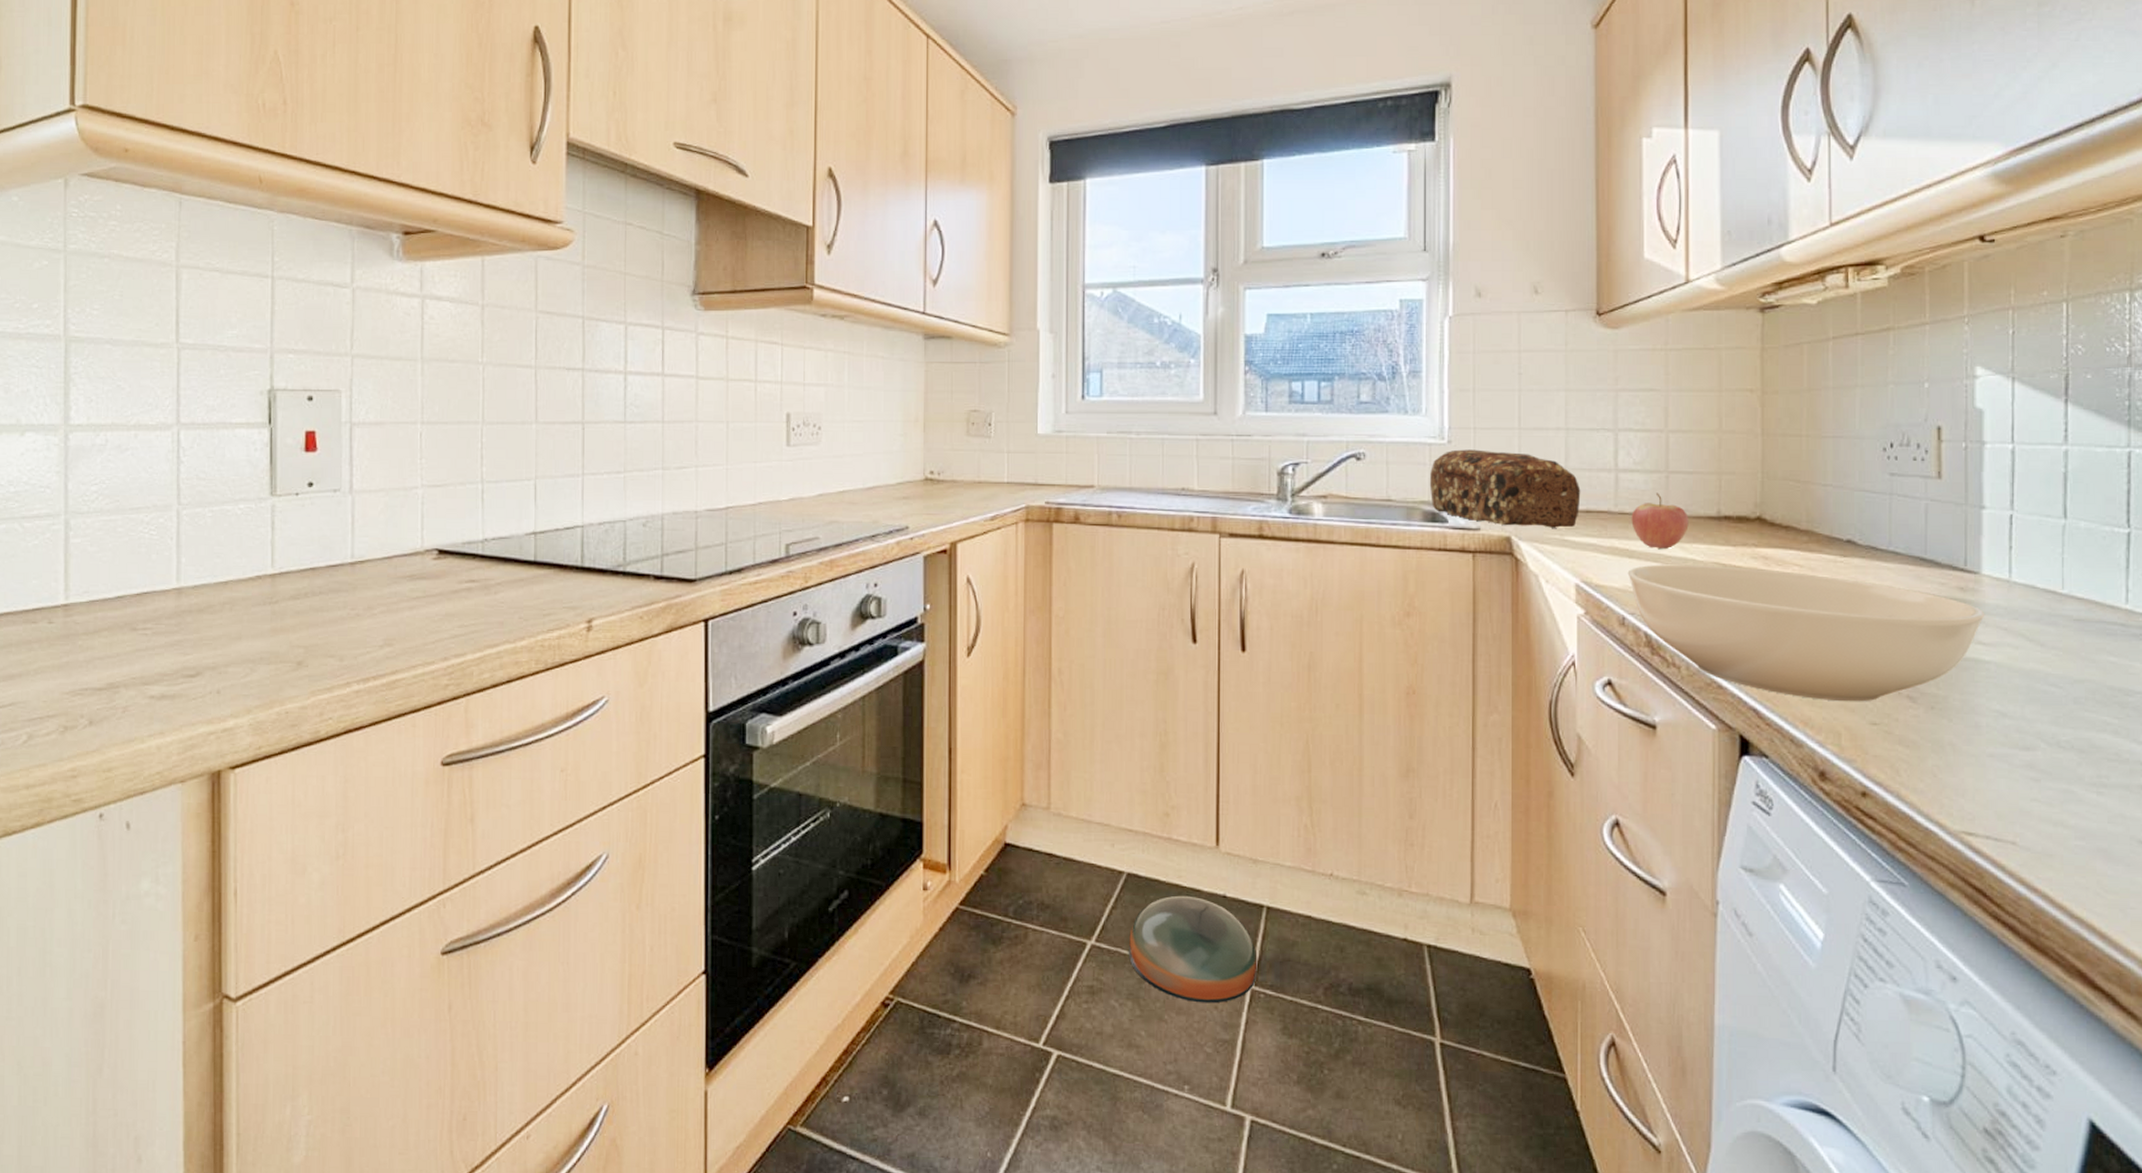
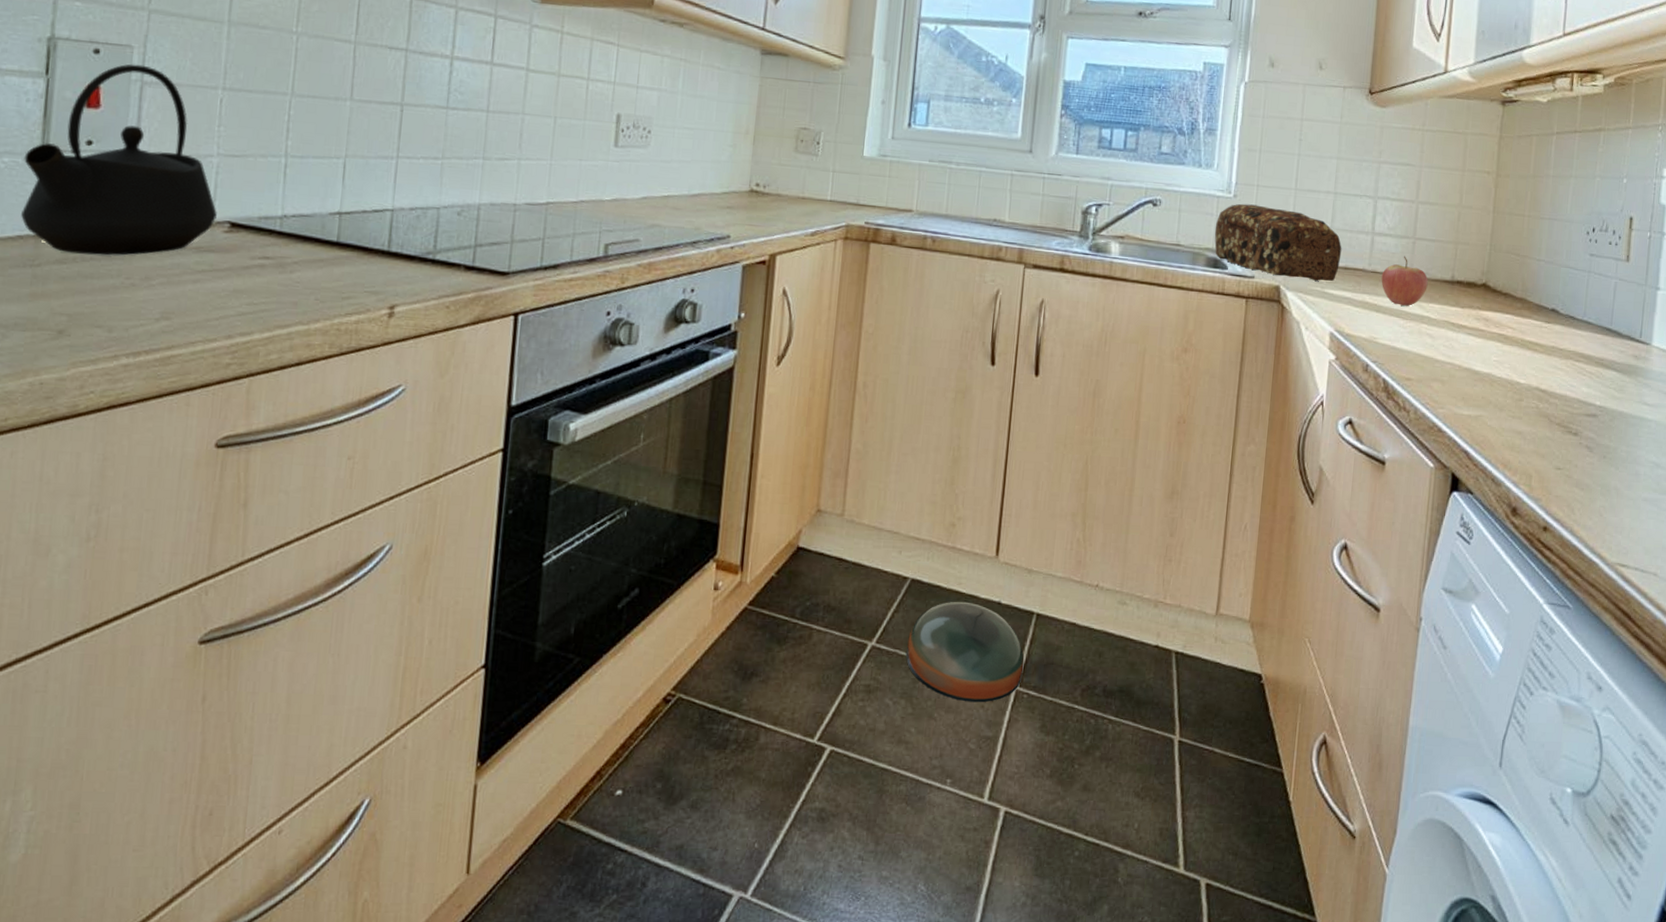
kettle: none [257,407,425,589] -> present [21,64,217,255]
bowl: present [1627,564,1985,702] -> none [1374,319,1652,450]

